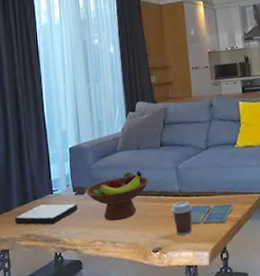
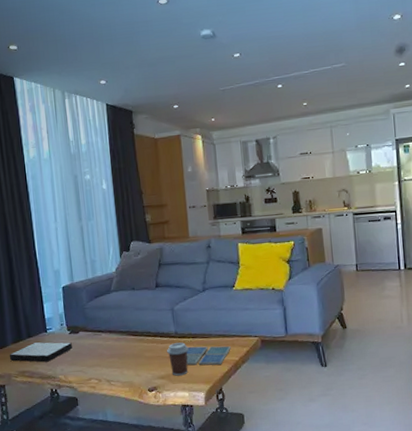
fruit bowl: present [85,171,150,221] -> none [79,311,145,360]

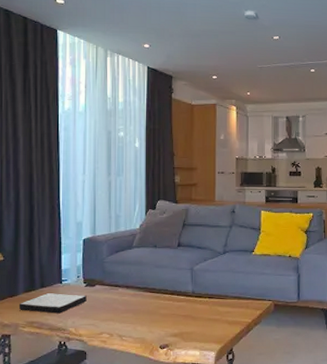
coffee cup: present [167,342,189,376] -> none [183,302,204,335]
drink coaster: present [186,346,231,366] -> none [201,306,245,326]

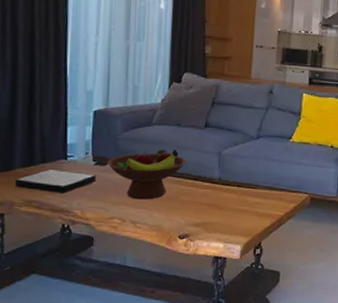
fruit bowl: none [96,268,163,315] -> present [108,149,186,200]

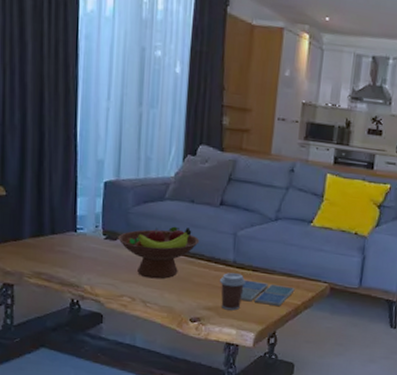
book: present [14,170,96,194] -> none [23,241,106,267]
coffee cup: none [207,190,231,225] -> present [220,272,246,311]
drink coaster: none [226,195,278,219] -> present [240,279,295,307]

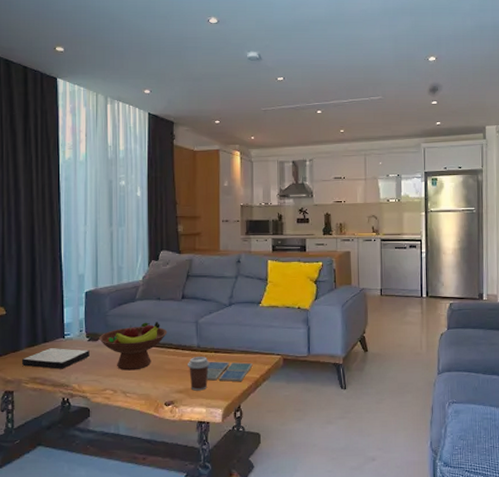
book: none [23,241,106,267] -> present [21,348,90,369]

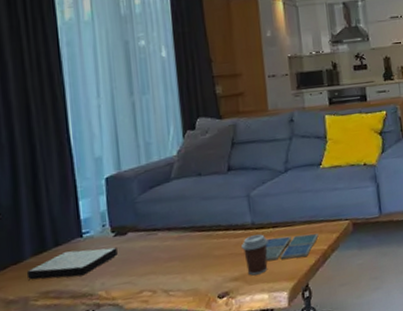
fruit bowl: present [99,322,168,371] -> none [128,201,214,266]

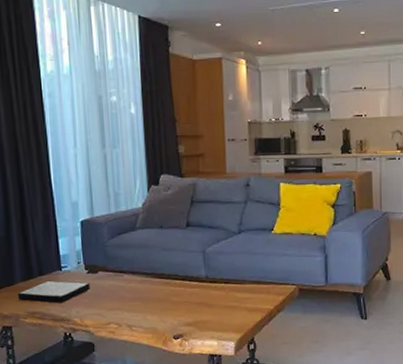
coffee cup: present [242,234,268,276] -> none [196,288,220,323]
drink coaster: present [265,233,319,262] -> none [216,292,266,314]

